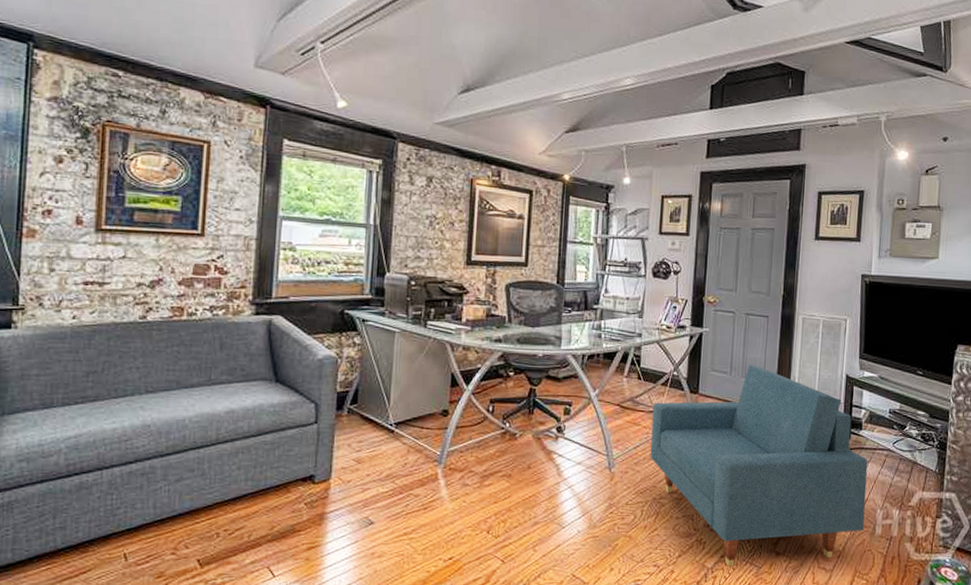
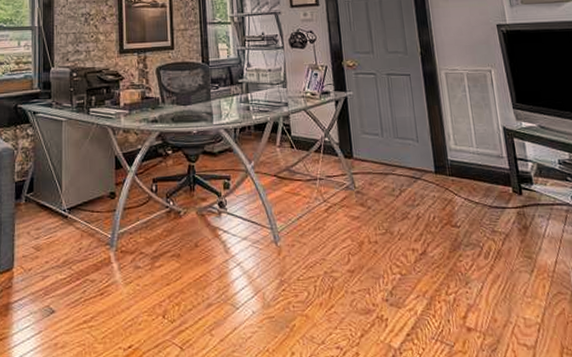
armchair: present [650,365,868,567] -> none [309,124,560,346]

